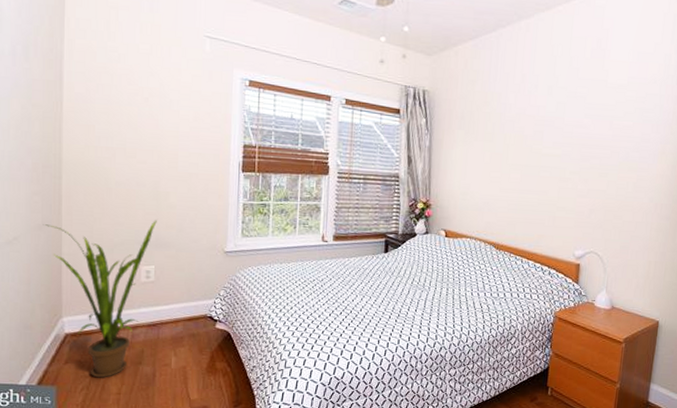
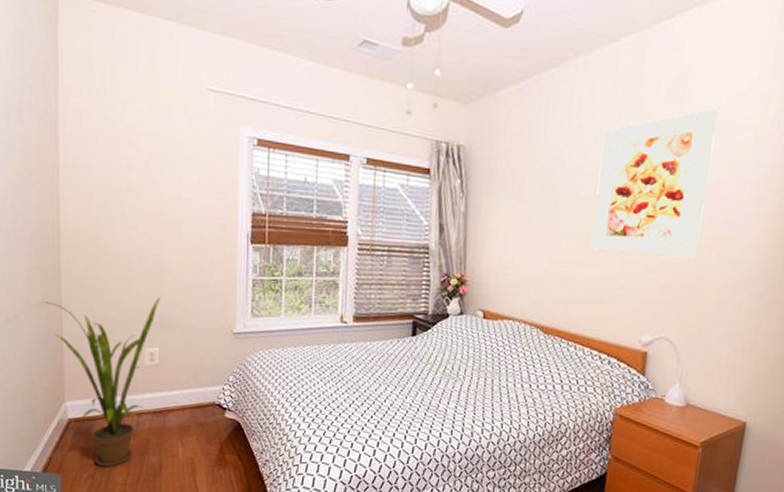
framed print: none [532,65,631,186] -> present [590,108,718,258]

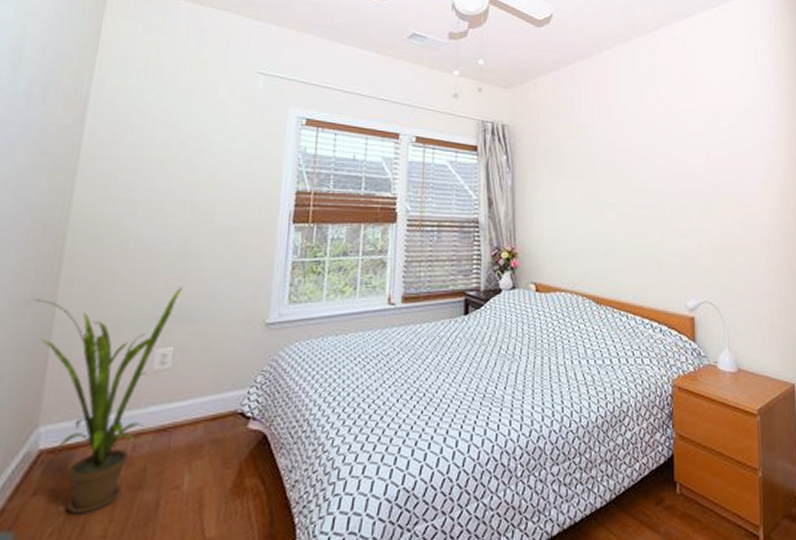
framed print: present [590,108,718,258] -> none [629,94,723,223]

